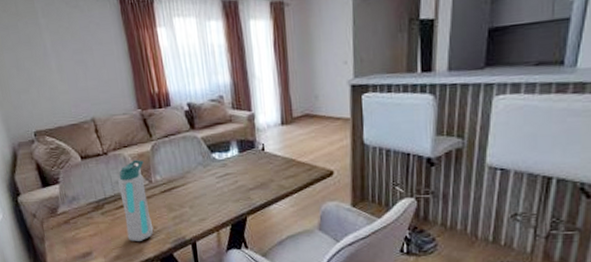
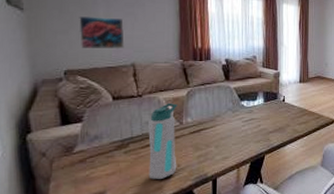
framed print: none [35,69,82,108] -> present [79,15,125,50]

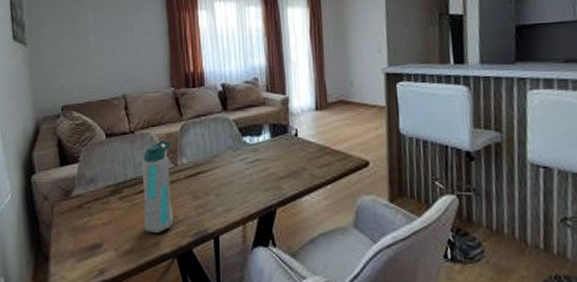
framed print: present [79,15,125,50] -> none [73,45,115,82]

